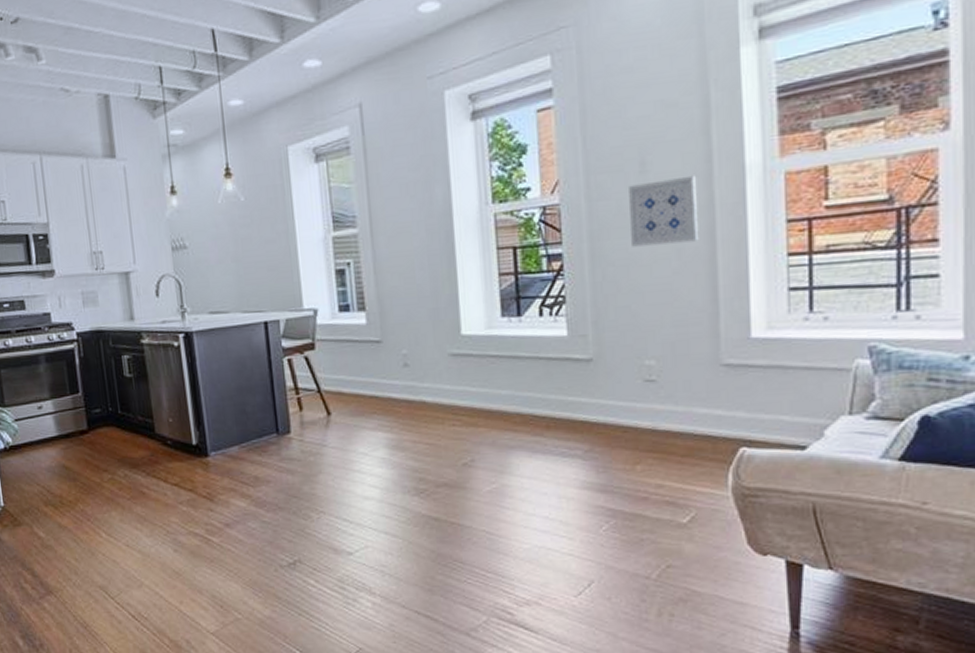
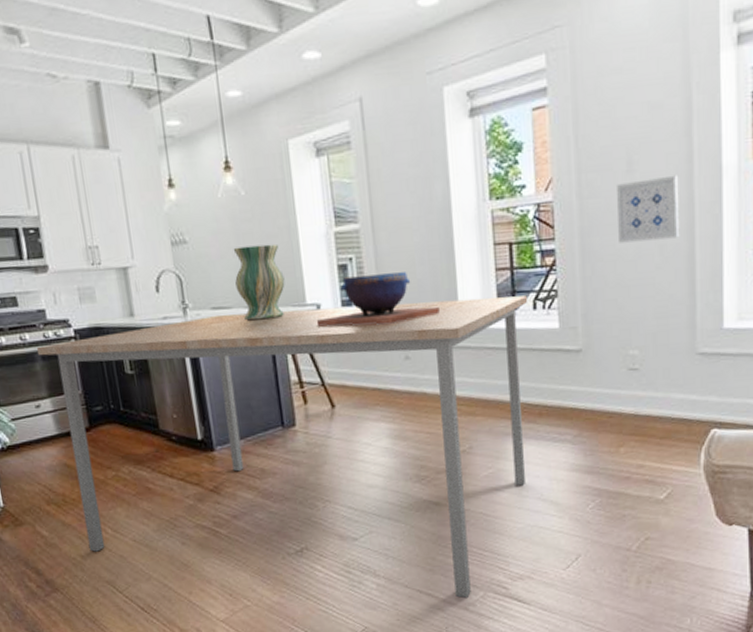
dining table: none [41,301,534,622] -> present [37,295,528,598]
vase: none [231,248,283,326] -> present [233,244,285,321]
decorative bowl: none [313,277,440,332] -> present [316,272,440,327]

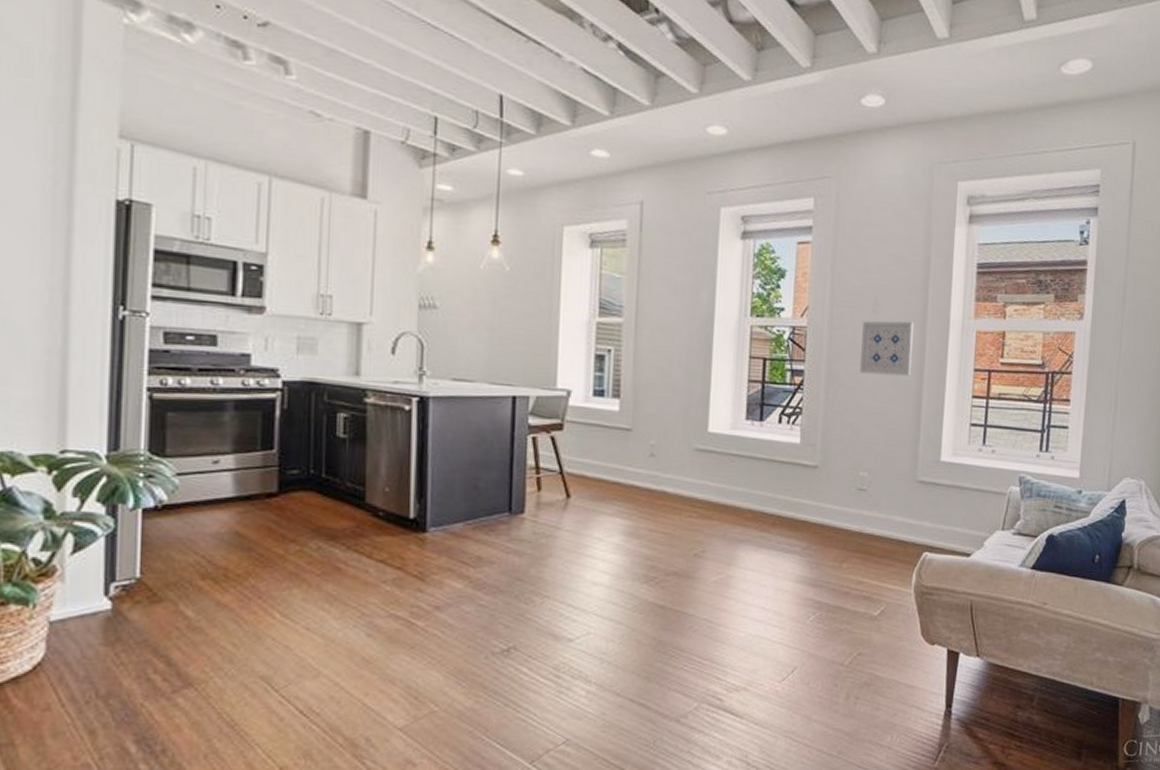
dining table: present [37,295,528,598] -> none [230,386,775,709]
vase: present [233,244,285,321] -> none [483,321,538,399]
decorative bowl: present [316,272,440,327] -> none [564,367,690,420]

